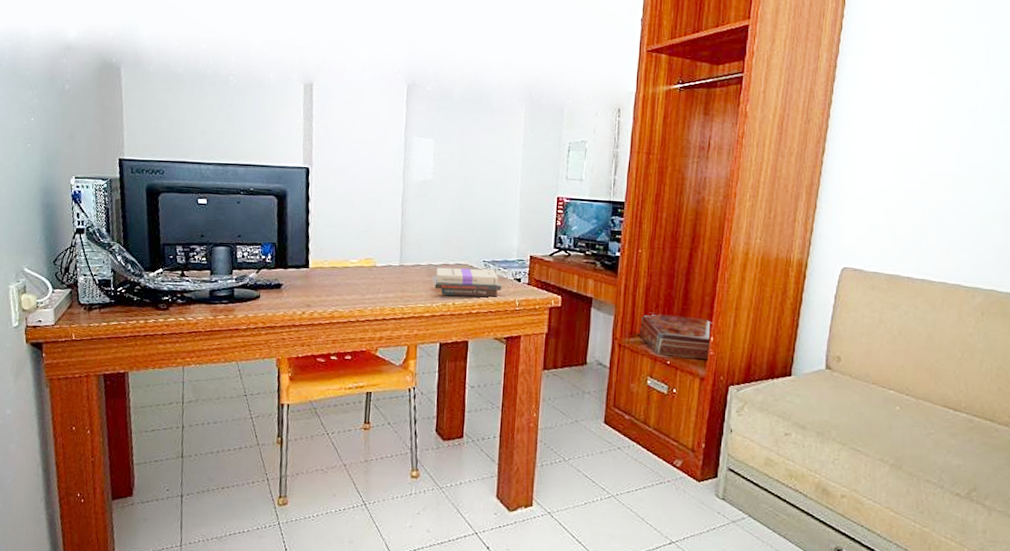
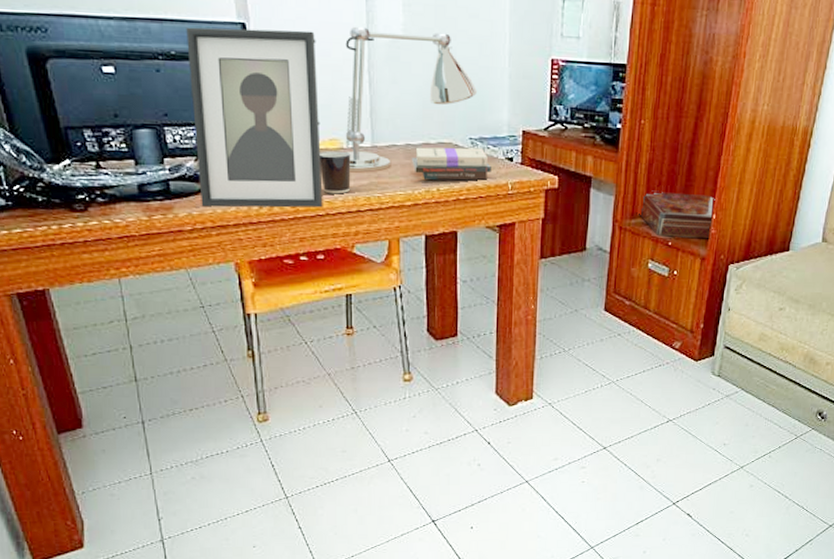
picture frame: none [256,170,363,315] -> present [186,27,323,208]
mug: none [355,268,382,305] -> present [319,150,351,194]
desk lamp: none [377,170,492,287] -> present [345,26,478,173]

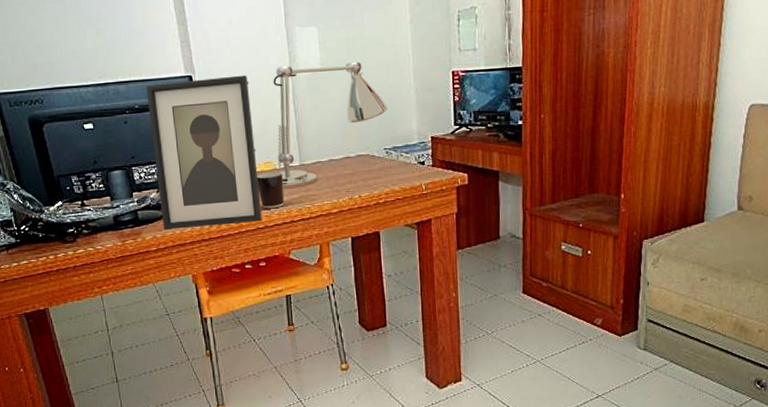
books: present [411,147,491,181] -> none [334,156,406,190]
decorative box: present [639,192,715,239] -> none [547,176,622,219]

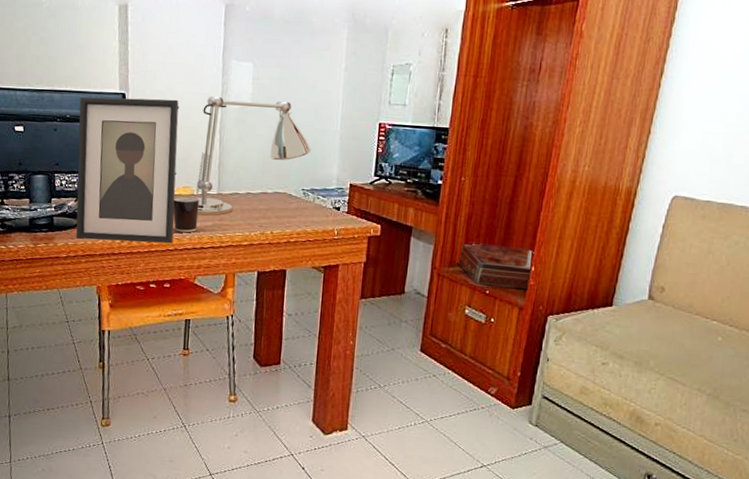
decorative box: none [547,176,622,219] -> present [457,243,534,290]

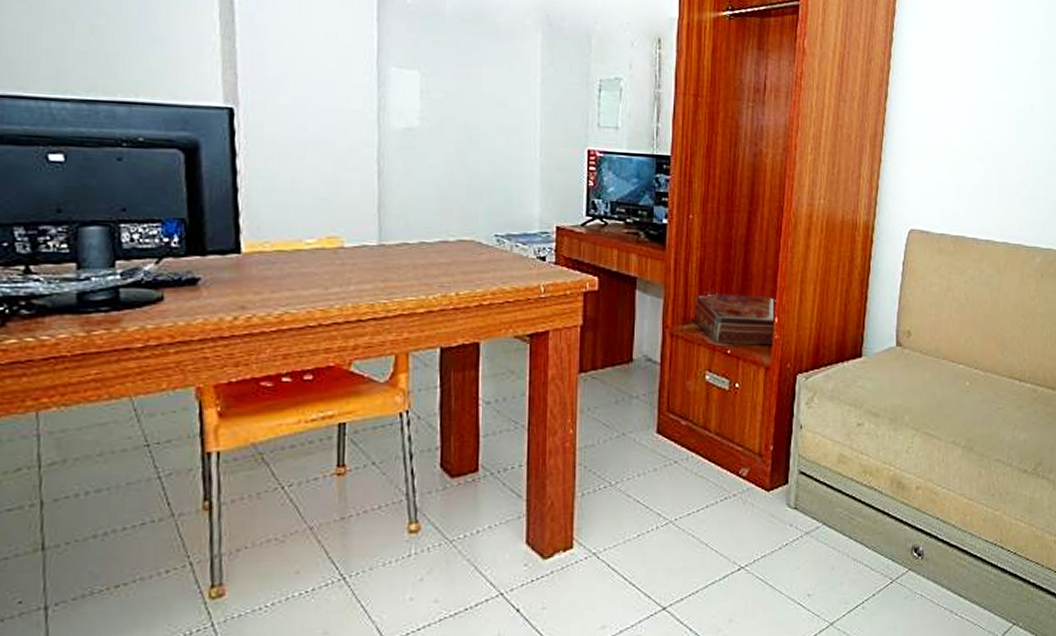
picture frame: present [76,96,180,244] -> none [158,111,318,319]
mug: present [173,196,200,233] -> none [313,250,352,301]
desk lamp: present [195,96,312,215] -> none [346,113,505,275]

